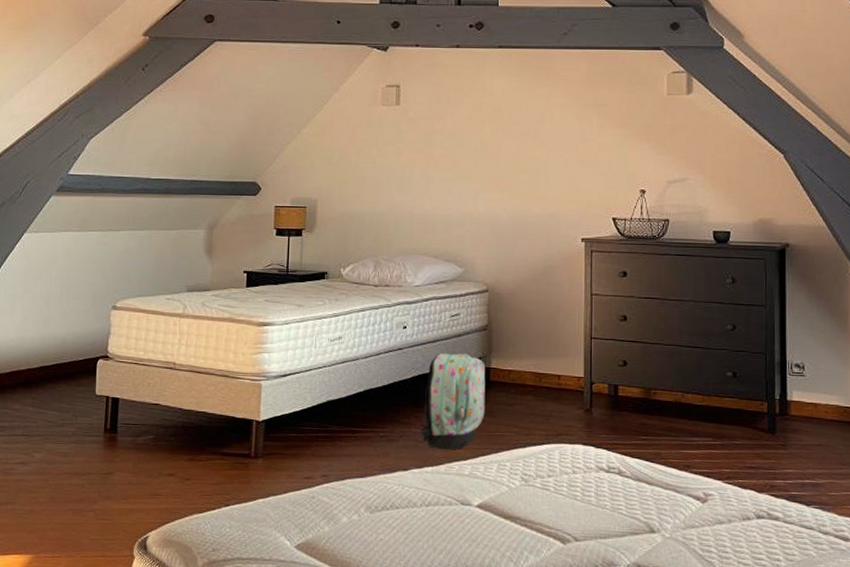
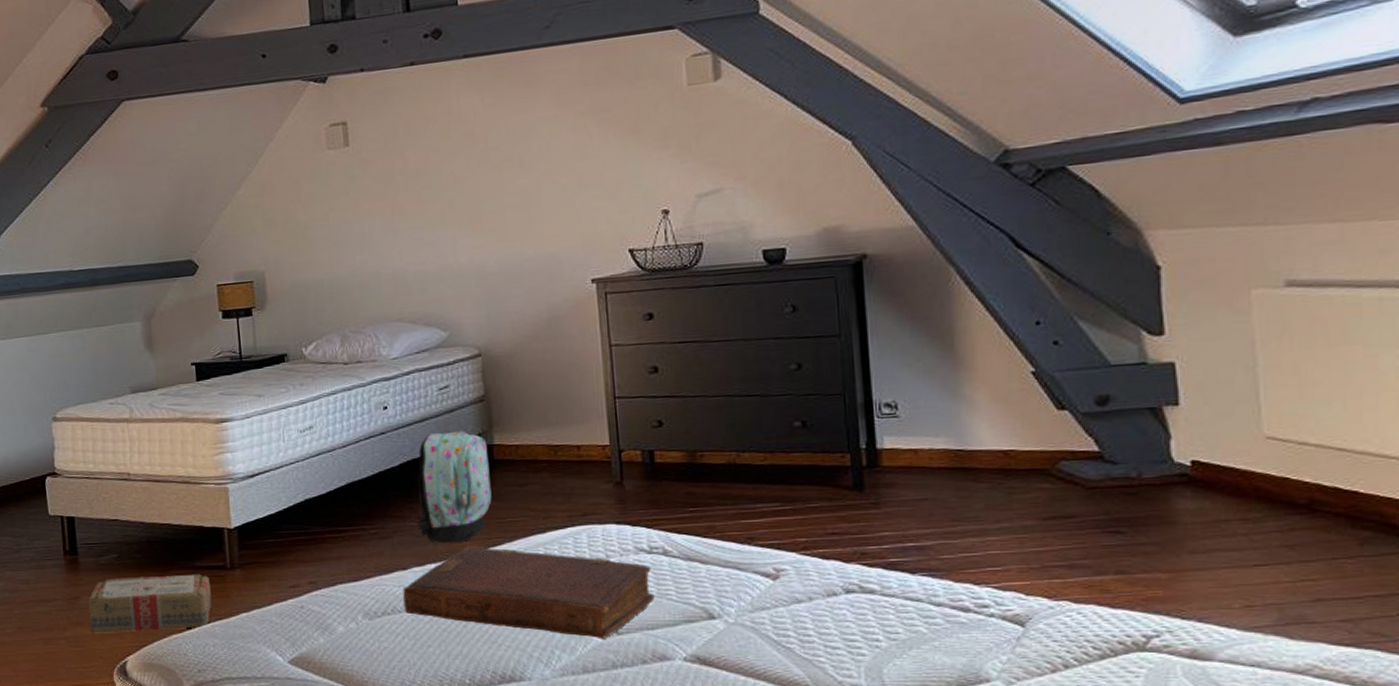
carton: none [119,457,234,510] -> present [88,574,212,634]
diary: none [401,454,609,543] -> present [403,546,655,638]

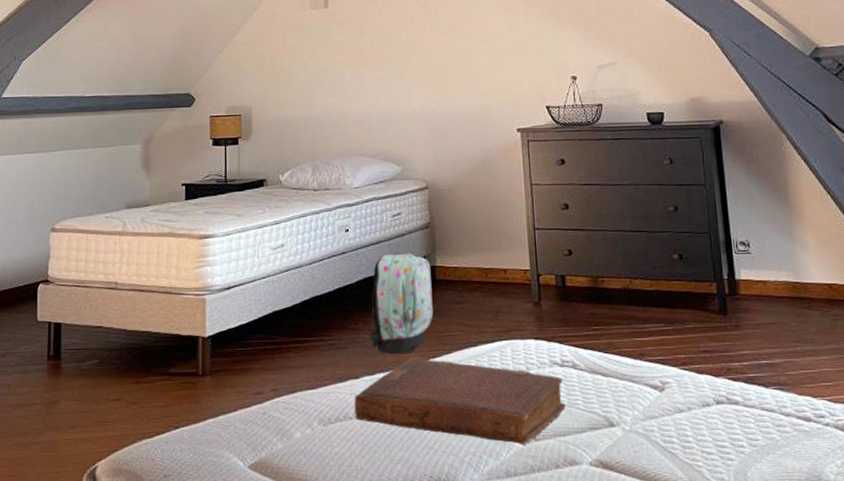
carton: present [88,574,212,634] -> none [65,380,182,439]

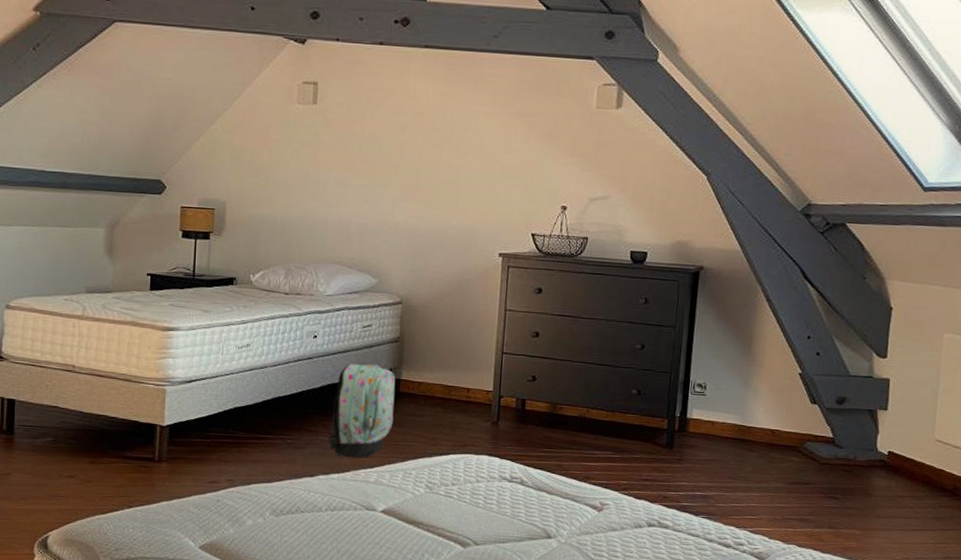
diary: present [354,358,566,444] -> none [307,462,510,547]

